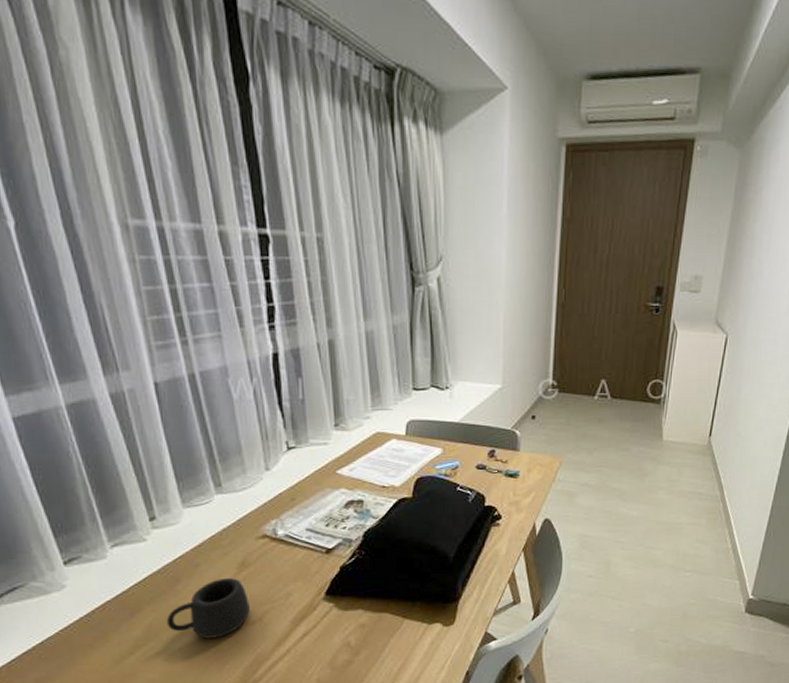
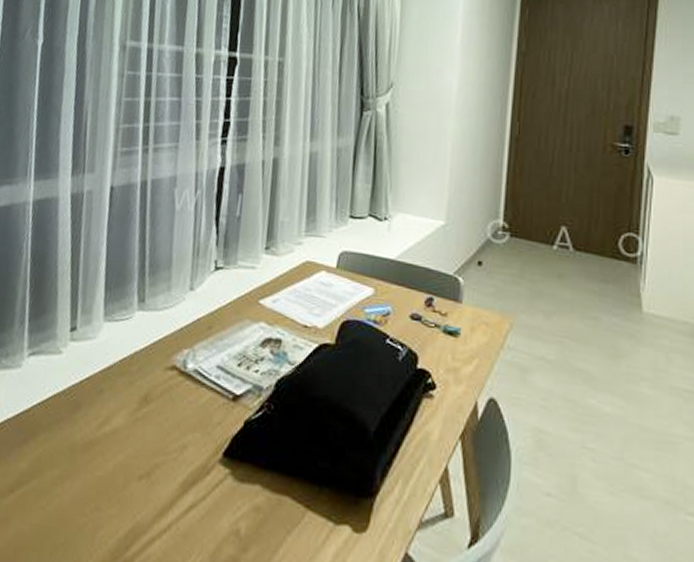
mug: present [166,577,250,639] -> none [54,412,142,490]

